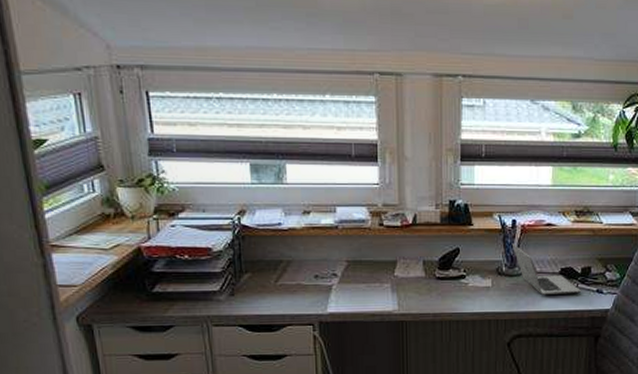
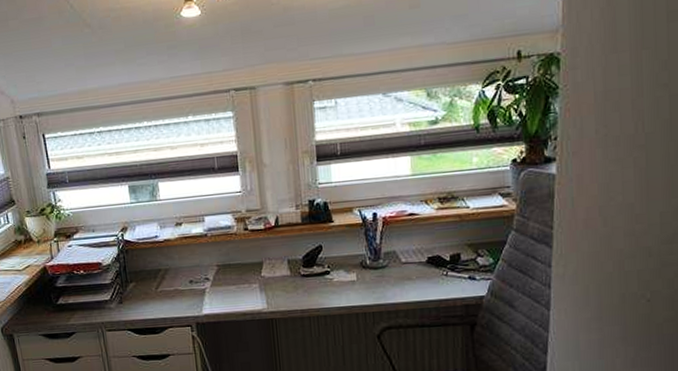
laptop: present [511,243,581,296] -> none [374,236,451,286]

